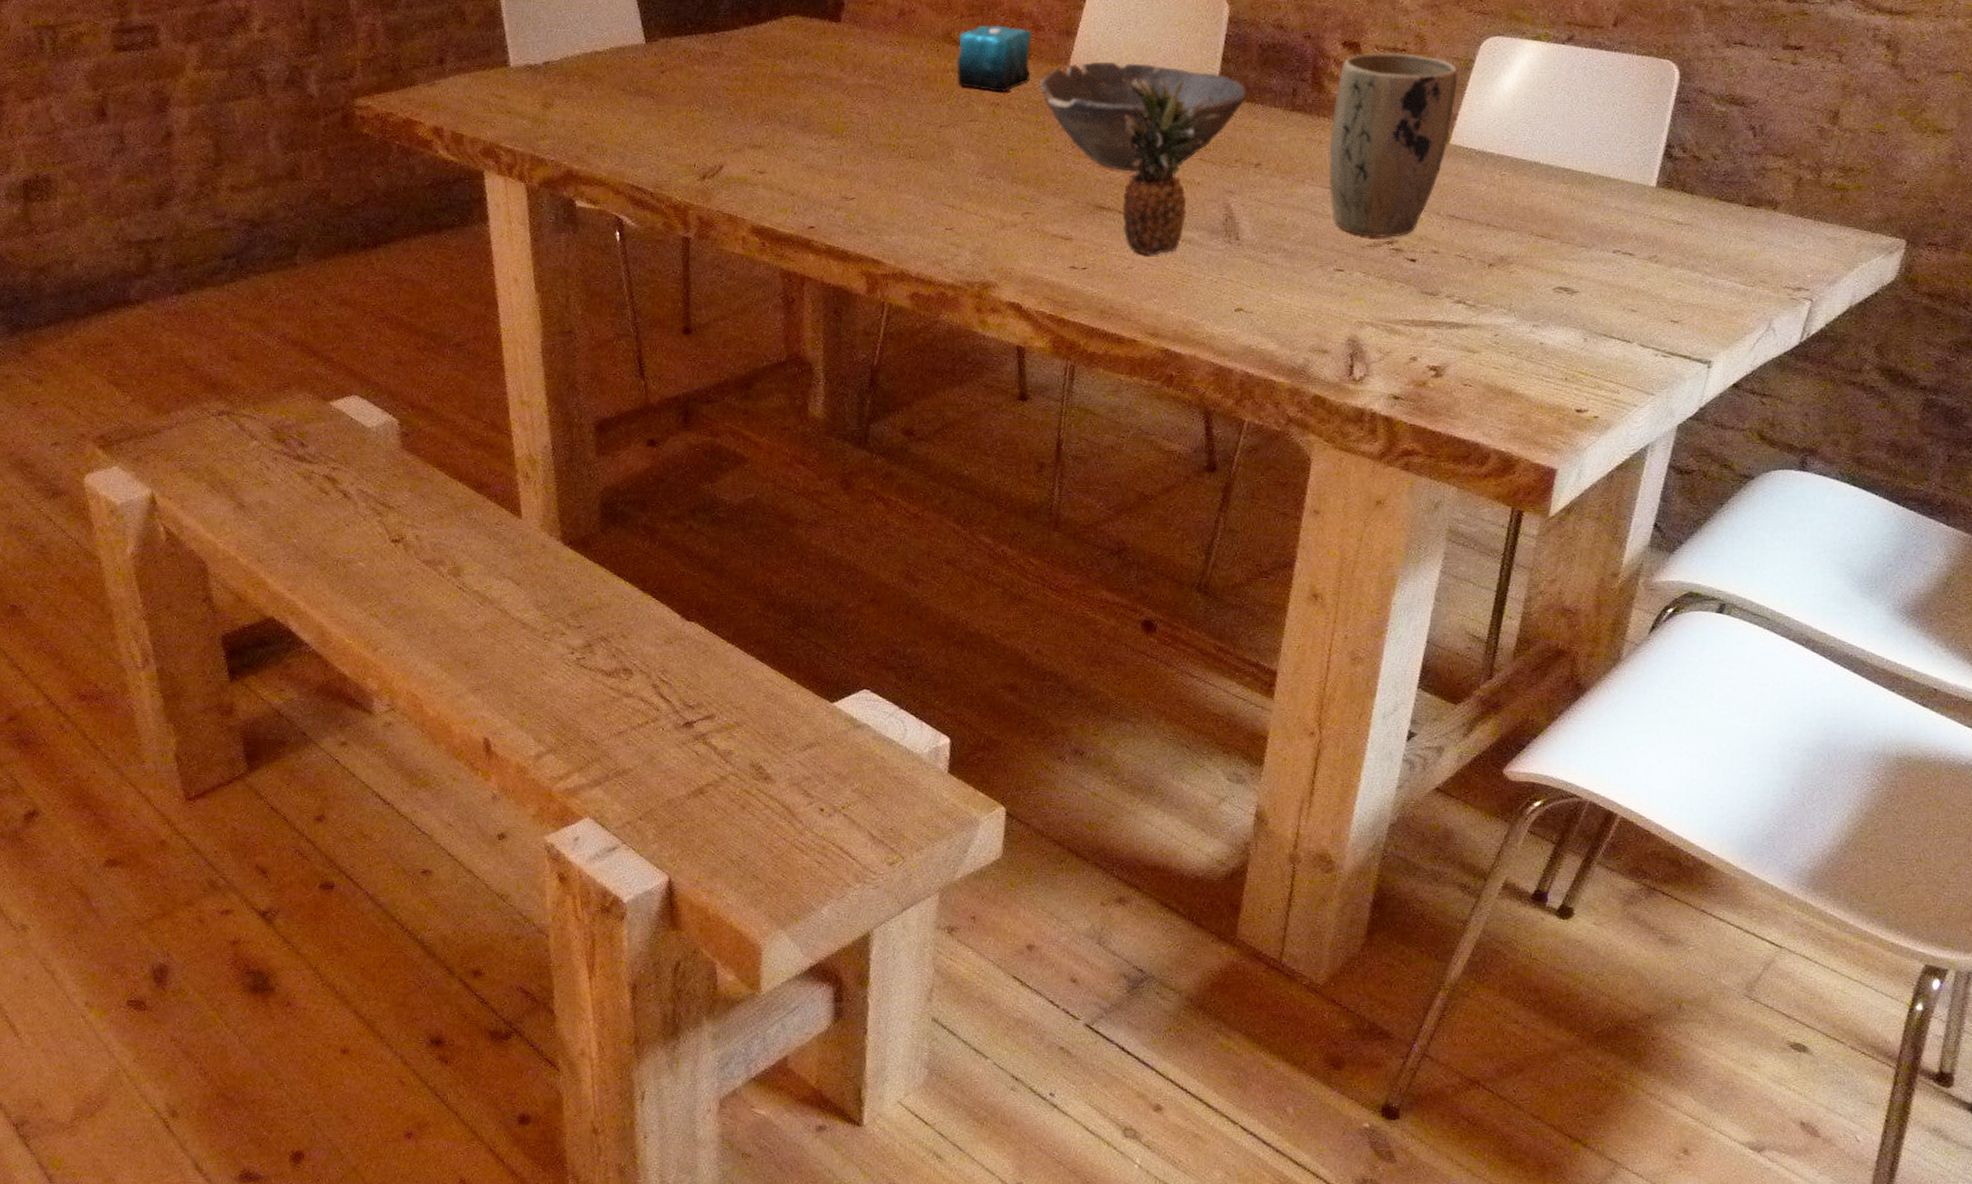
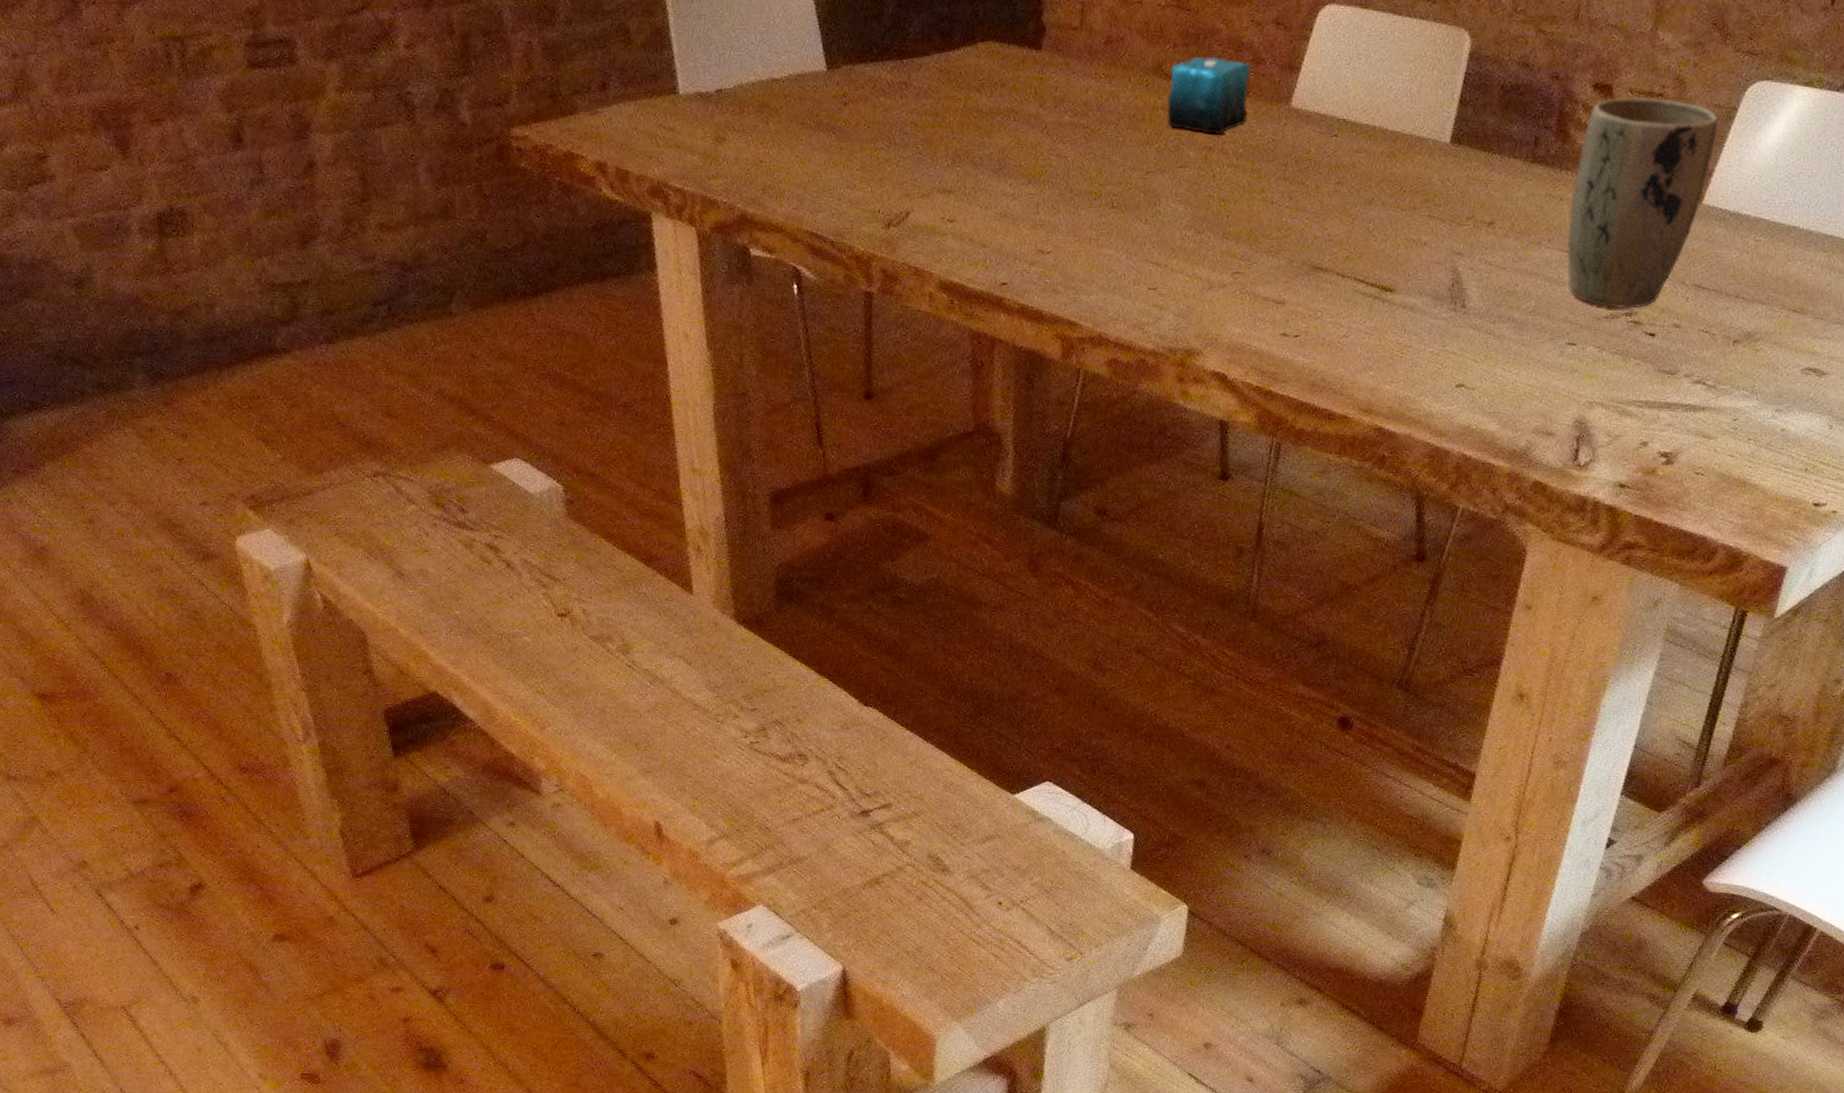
bowl: present [1039,61,1247,172] -> none [1257,101,1484,229]
fruit: present [1122,77,1221,255] -> none [1340,120,1454,322]

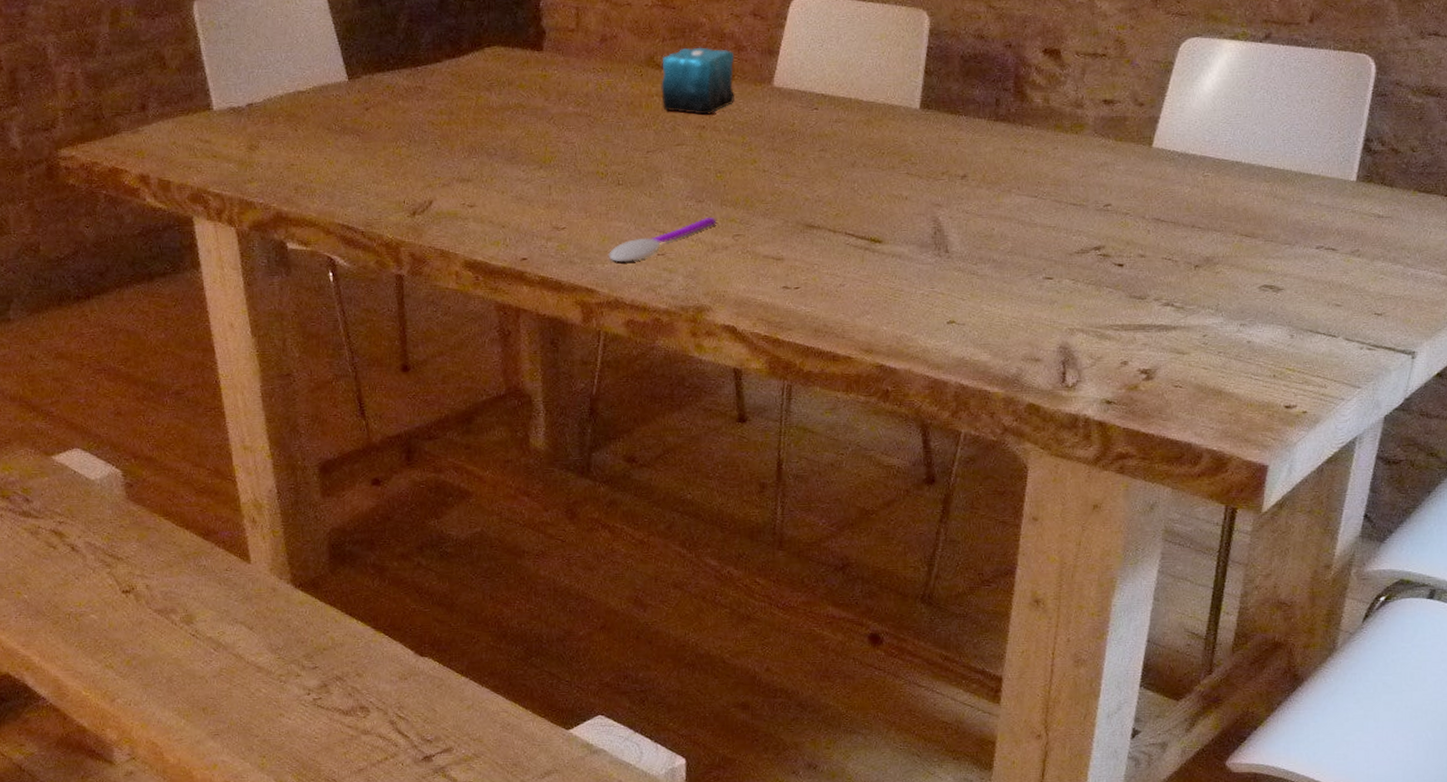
spoon: none [1095,251,1215,295] -> present [609,218,716,263]
plant pot: present [1566,97,1719,309] -> none [1034,58,1158,245]

